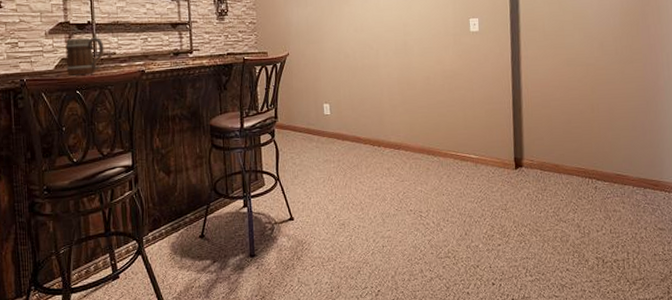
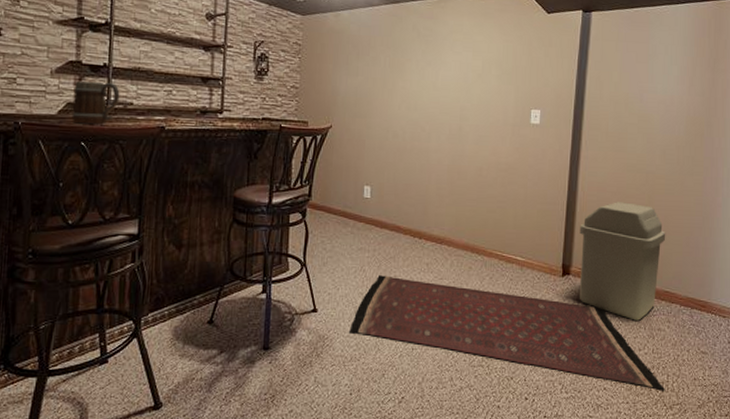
area rug: none [324,182,627,267] -> present [349,275,666,390]
trash bin: none [527,95,612,204] -> present [579,202,666,321]

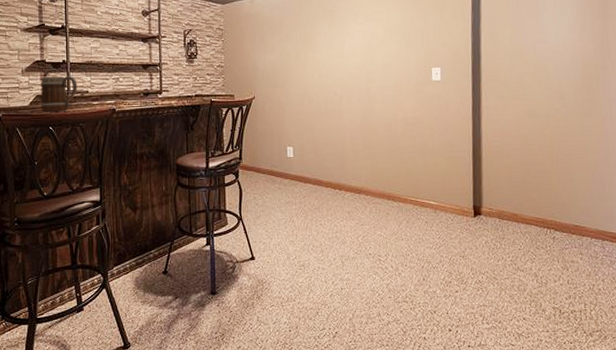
area rug: present [349,275,666,390] -> none [284,224,584,318]
trash bin: present [579,202,666,321] -> none [487,145,571,254]

